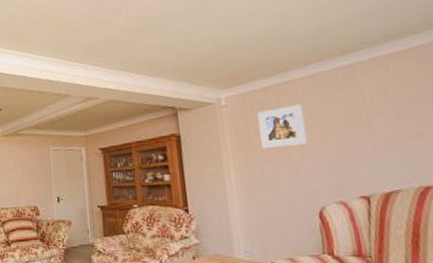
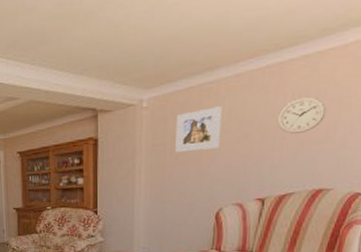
wall clock: none [360,94,411,130] -> present [276,96,327,134]

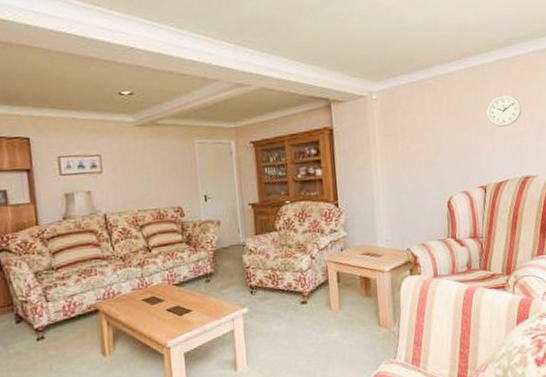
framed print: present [175,106,222,153] -> none [403,100,443,144]

